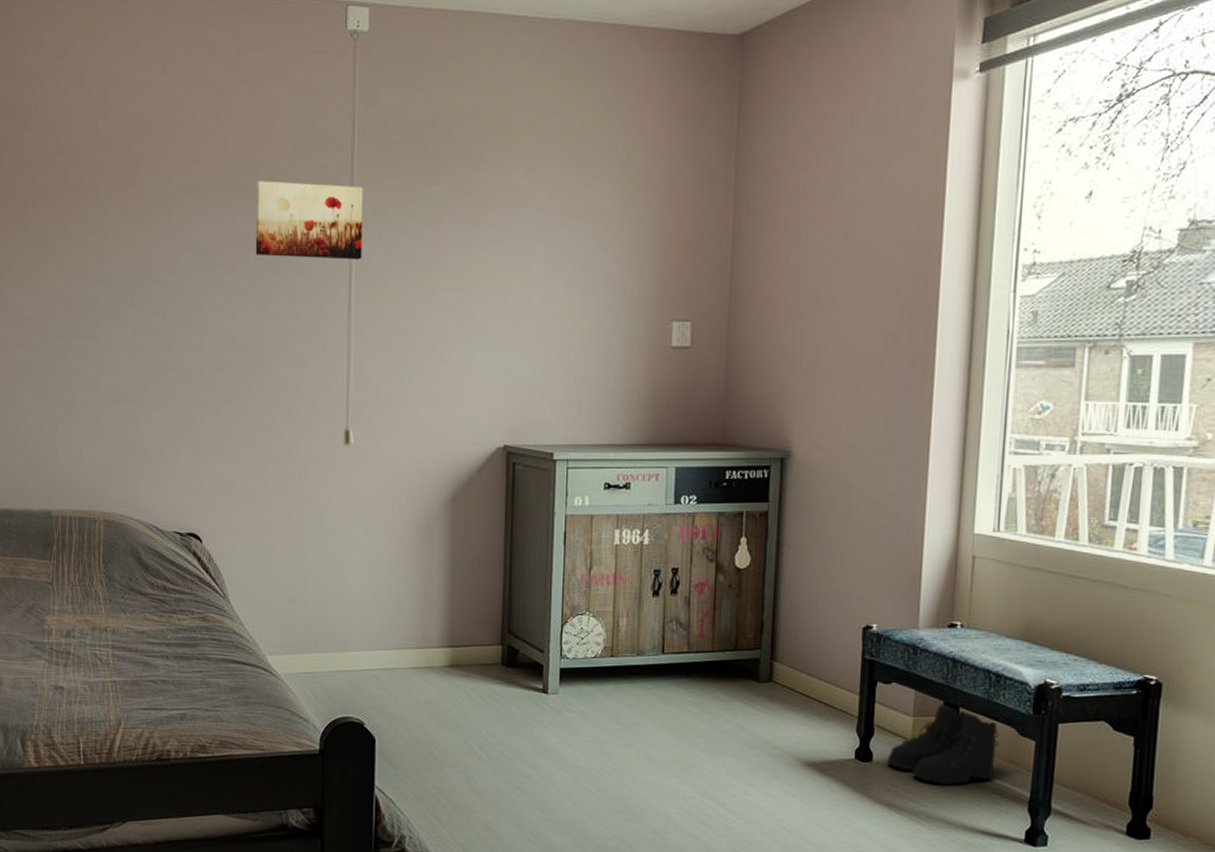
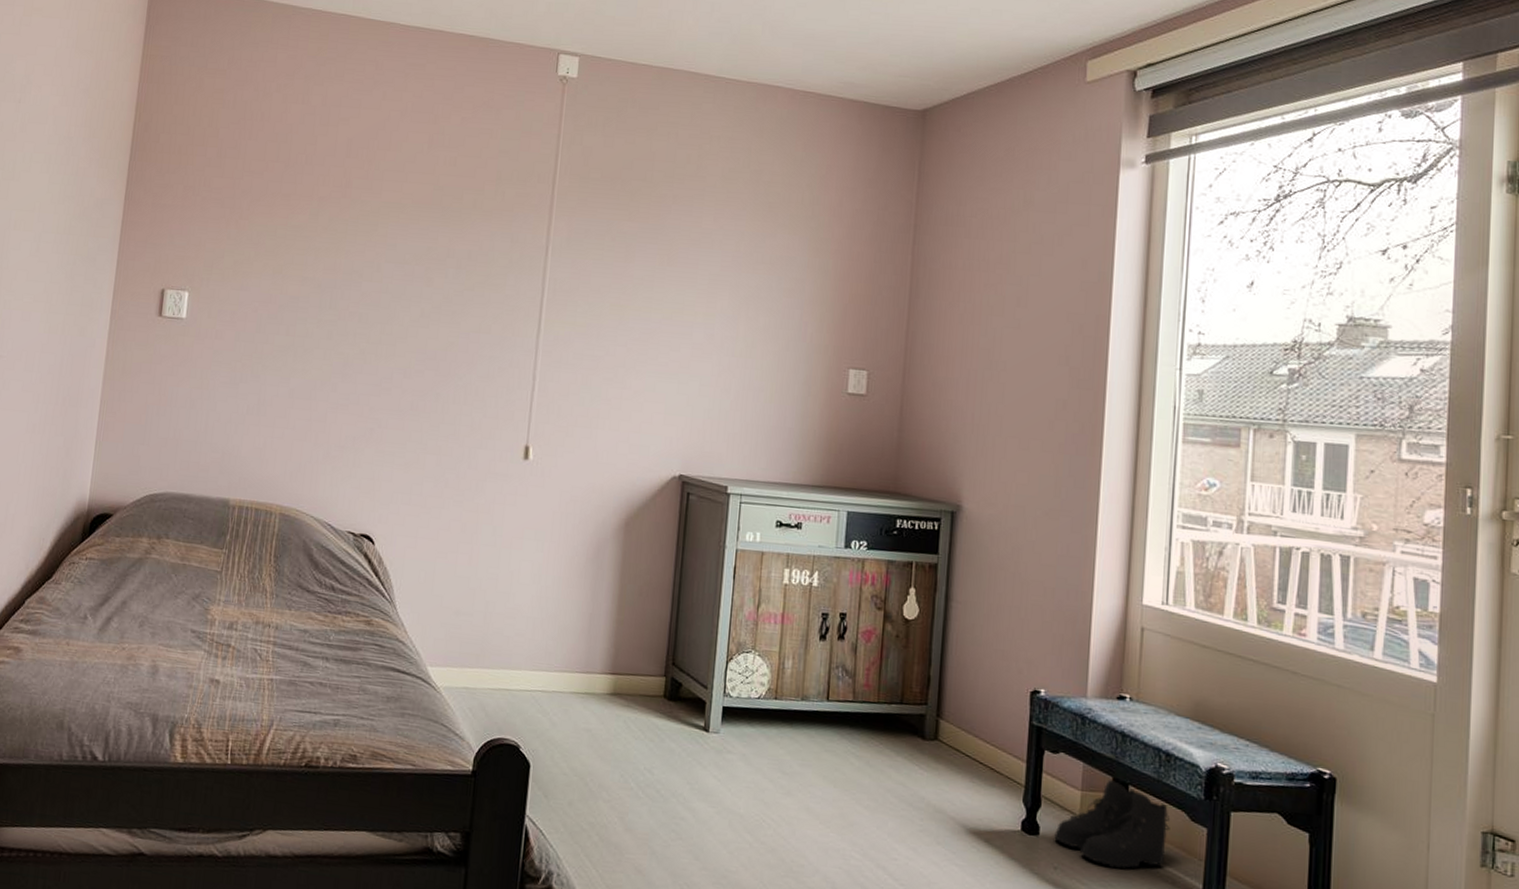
wall art: present [255,181,363,260] -> none [453,203,561,284]

